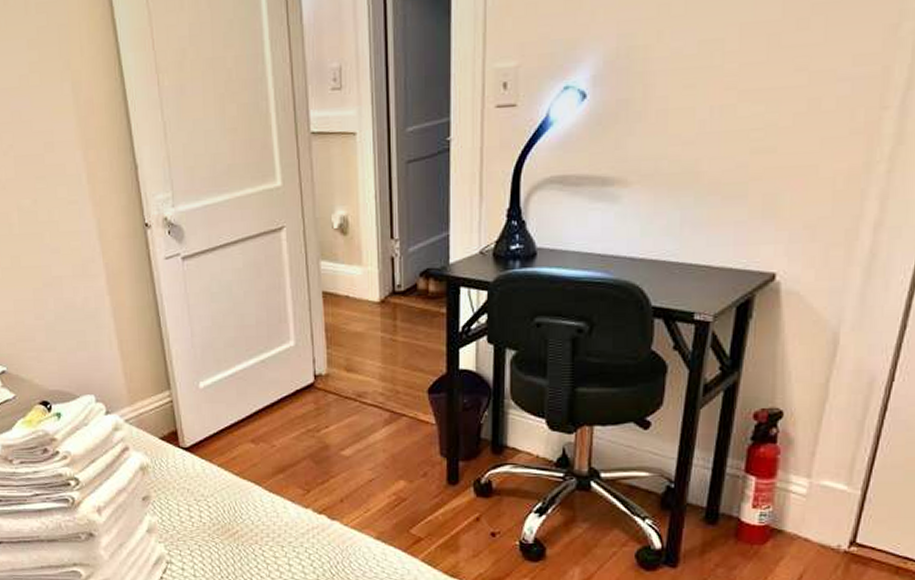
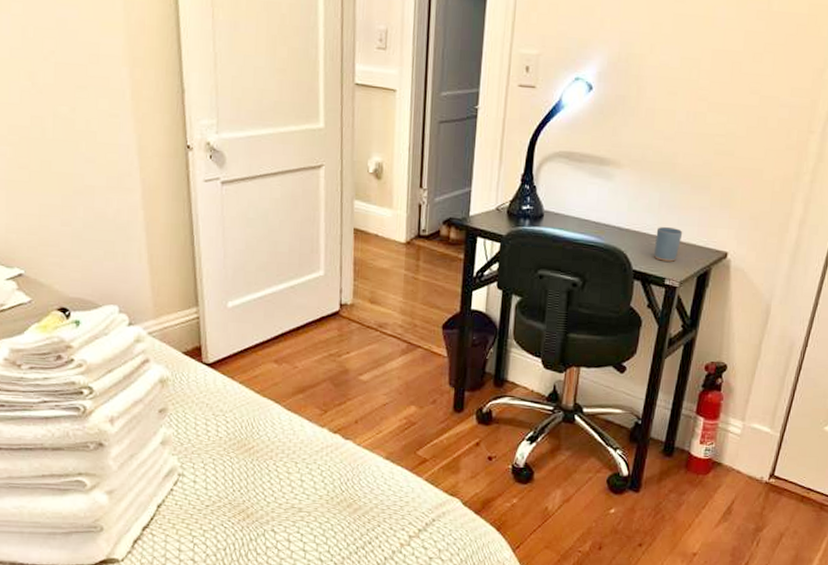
mug: none [678,250,714,292] -> present [654,226,683,262]

